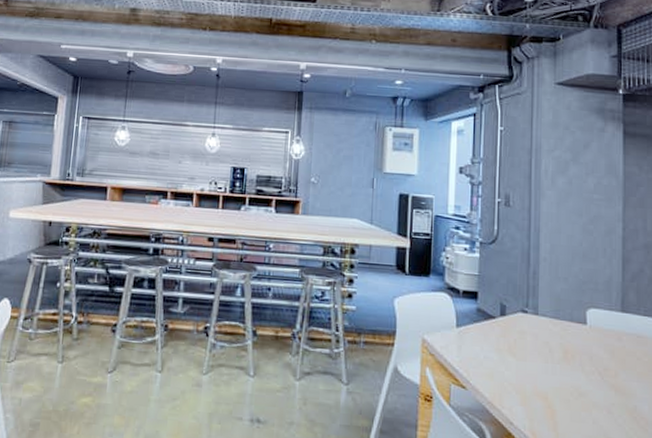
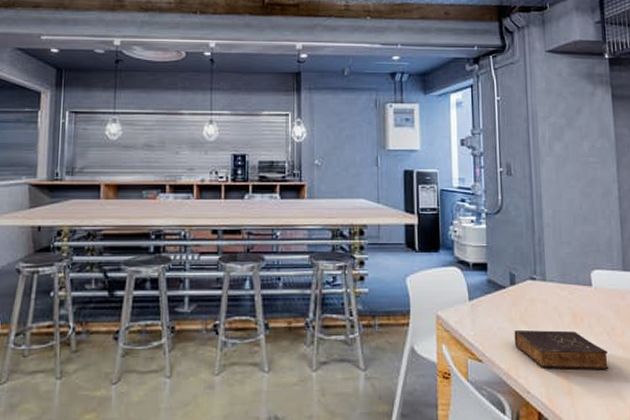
book: none [500,360,598,409] -> present [514,329,608,369]

